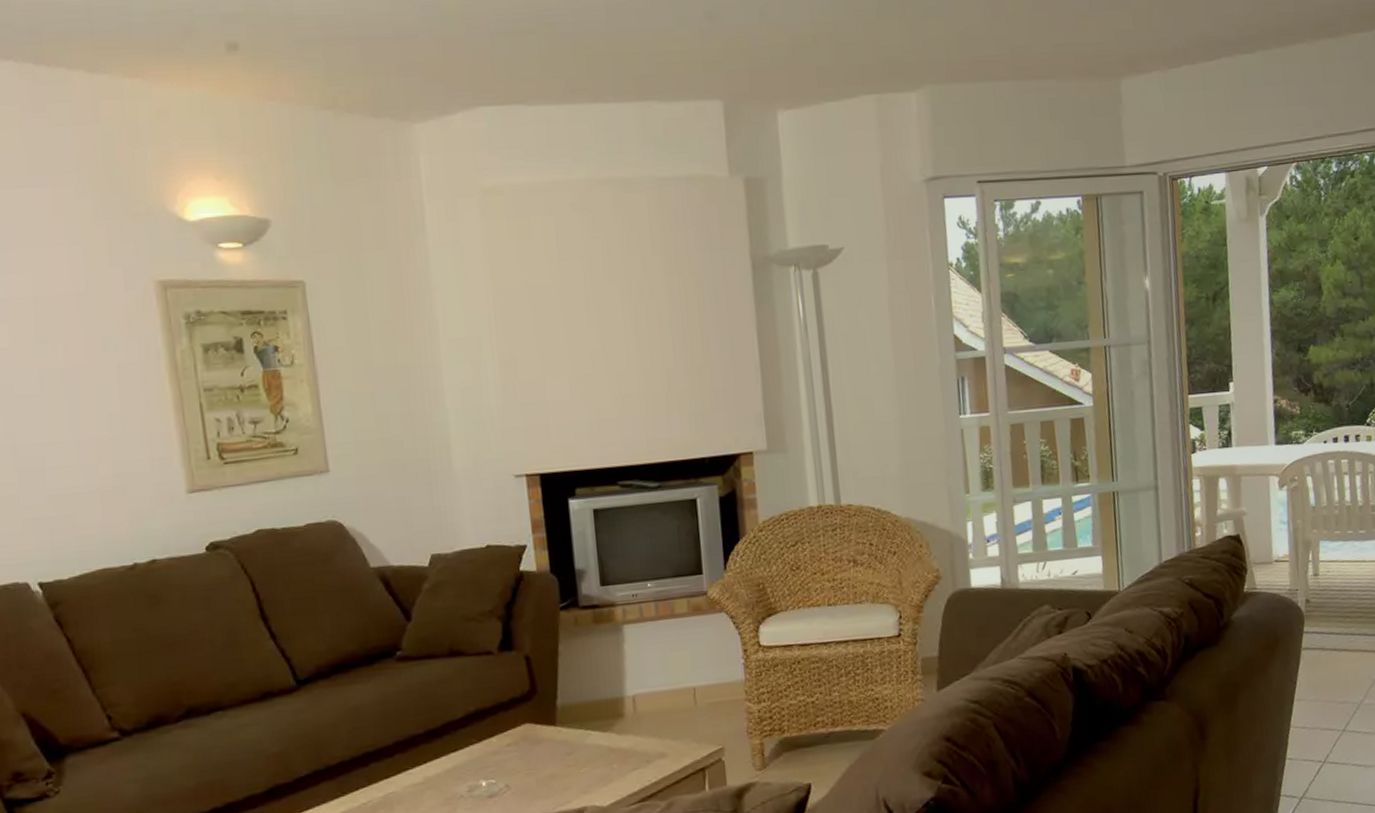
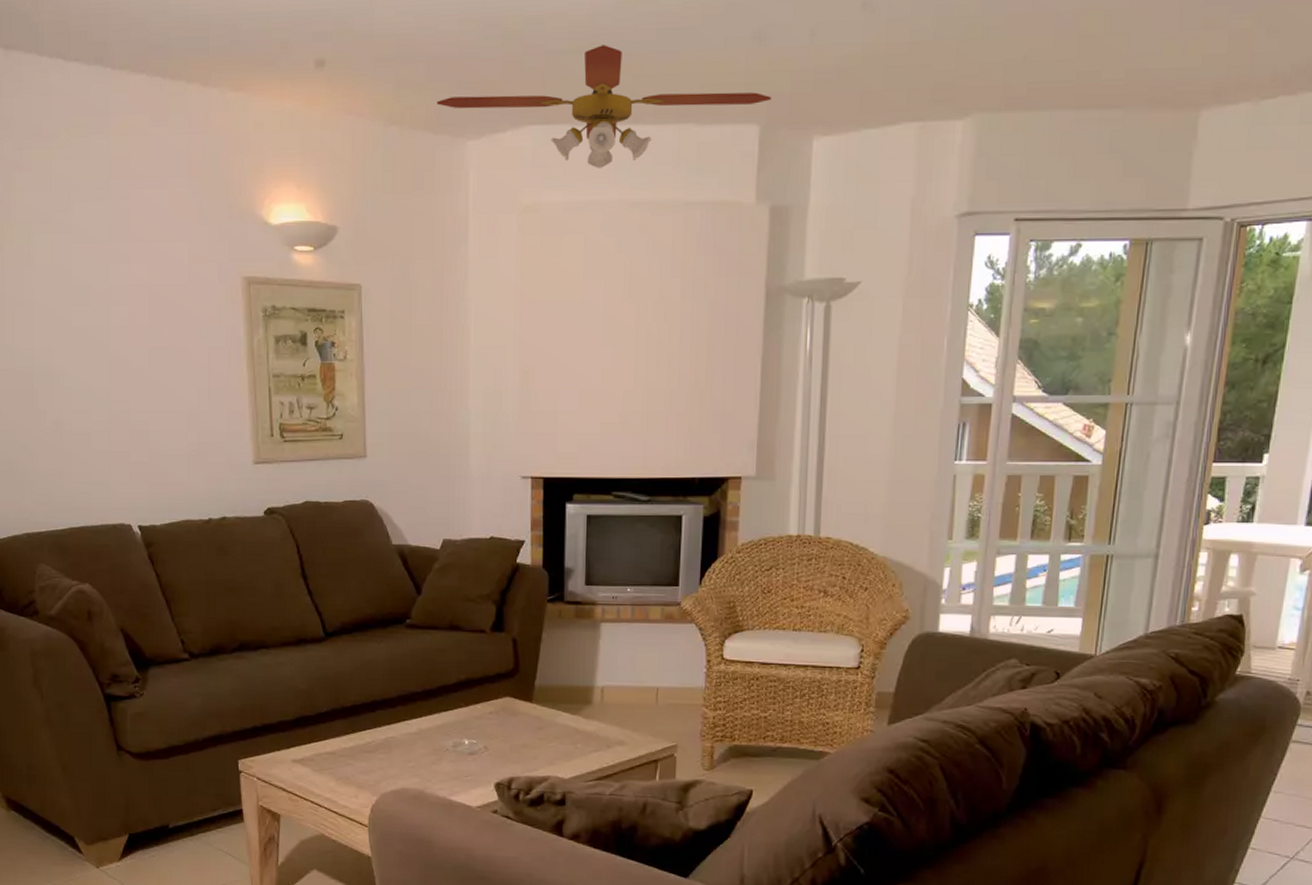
ceiling fan: none [374,25,731,148] -> present [436,45,771,168]

